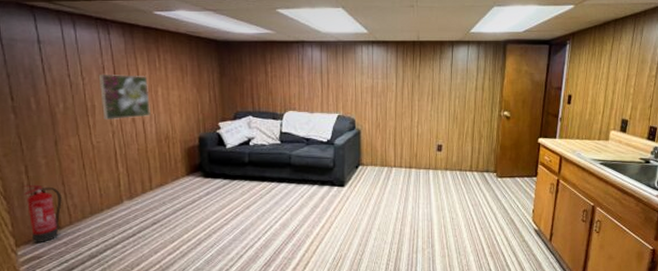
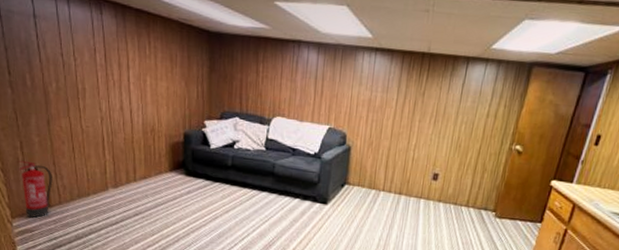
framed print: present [98,73,150,121] -> none [90,55,138,107]

